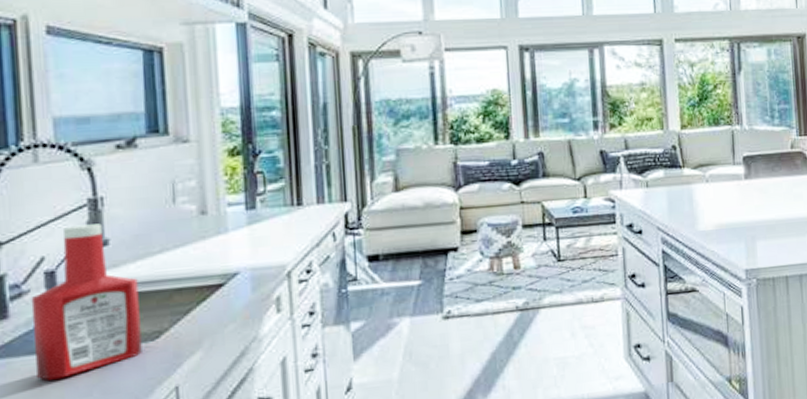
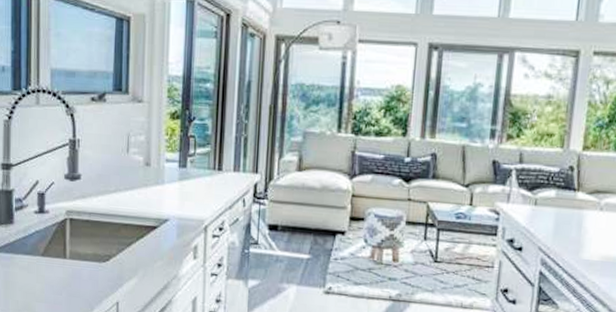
ketchup bottle: present [31,223,142,380] -> none [28,159,98,277]

